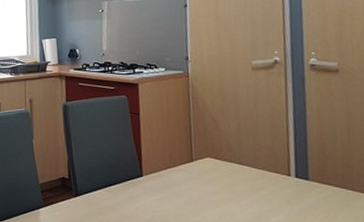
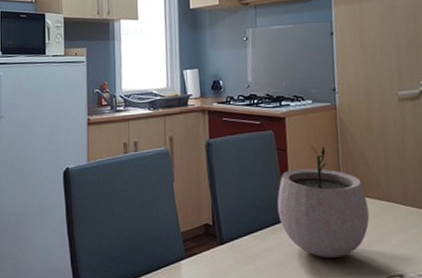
plant pot: none [129,111,220,213] -> present [277,146,370,258]

